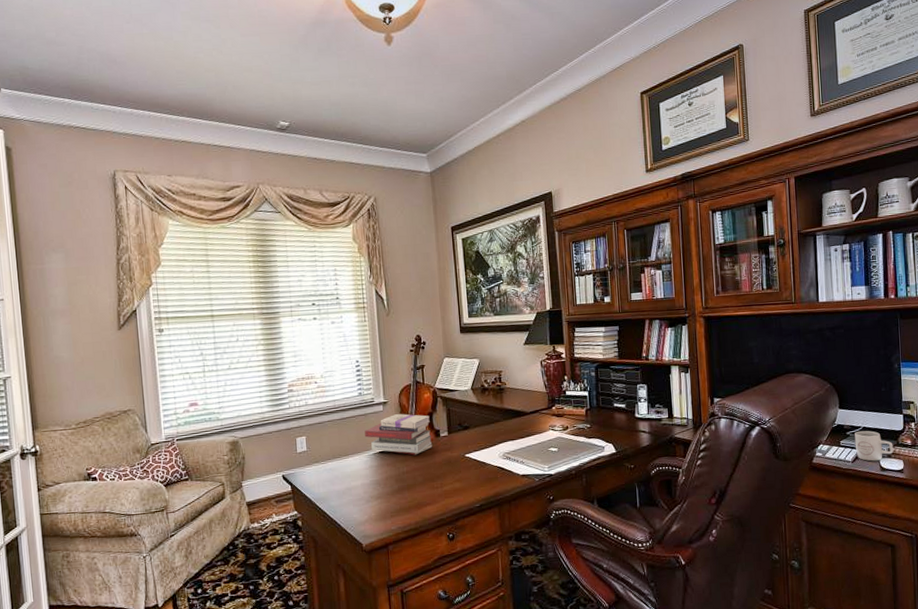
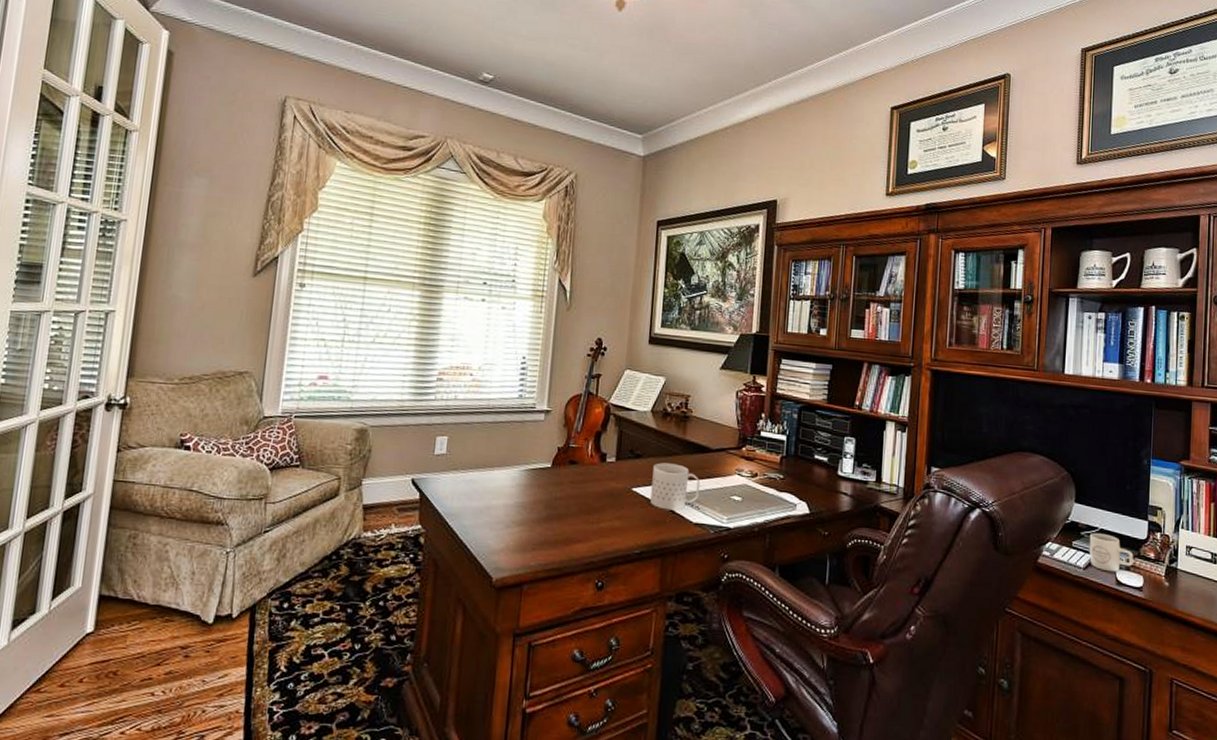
books: present [365,413,433,456] -> none [518,426,597,480]
mug: none [480,429,522,468] -> present [649,462,701,511]

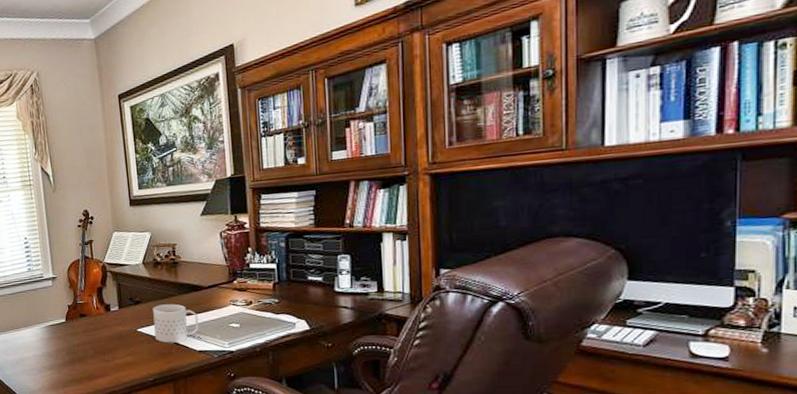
mug: present [1089,533,1134,572] -> none [650,307,714,346]

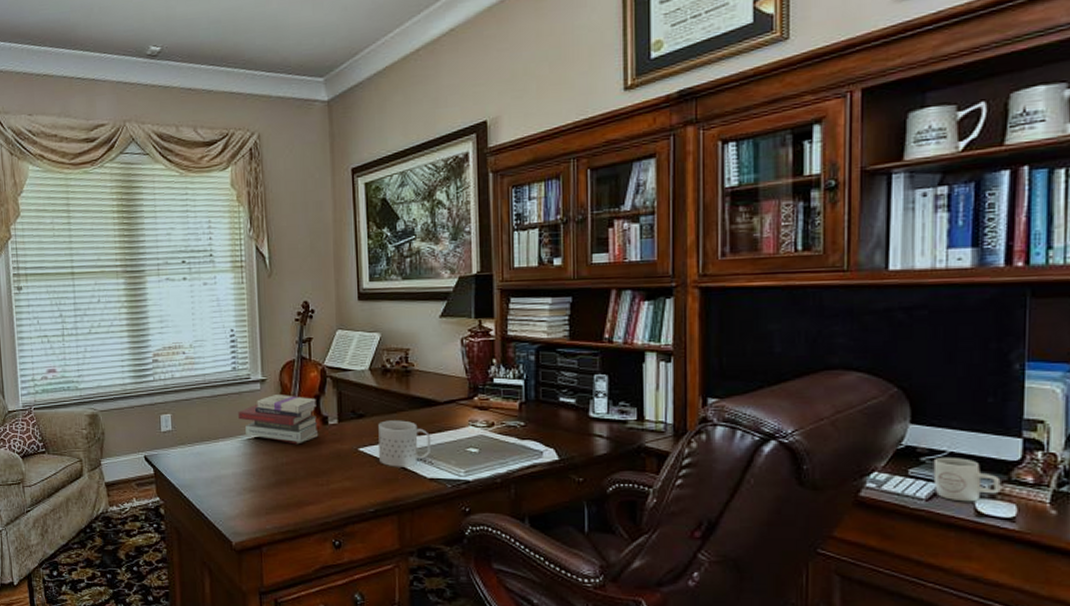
books: none [35,288,103,329] -> present [238,393,319,445]
mug: none [650,307,714,346] -> present [933,458,1001,502]

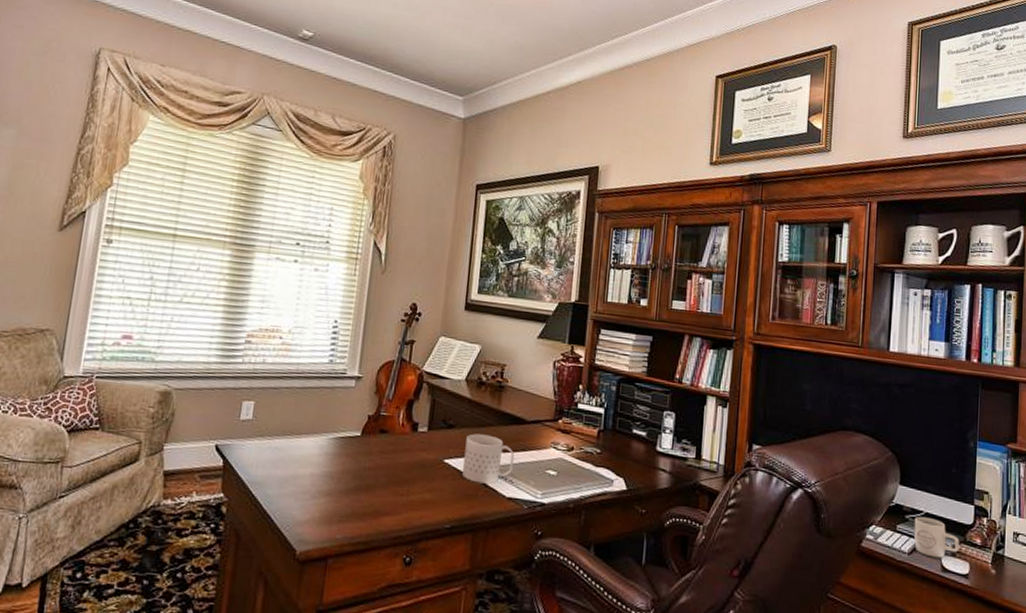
books: present [238,393,319,445] -> none [326,393,410,450]

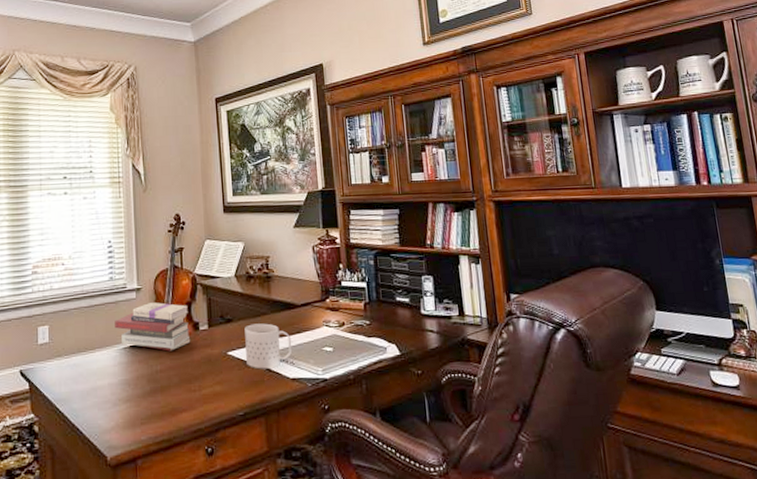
books: none [326,393,410,450] -> present [114,301,191,352]
mug: present [913,517,960,558] -> none [676,337,726,375]

